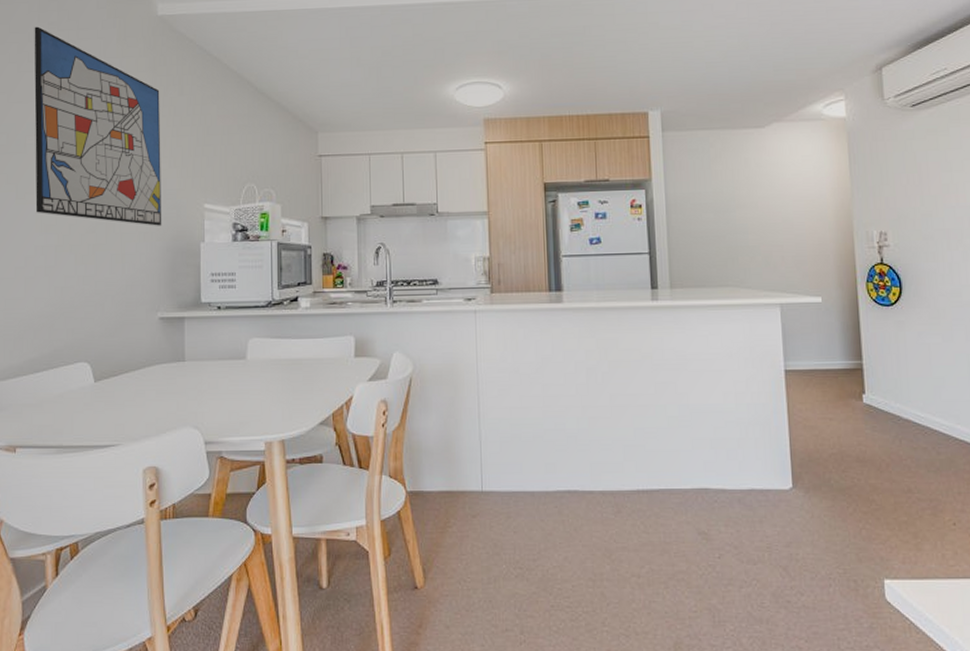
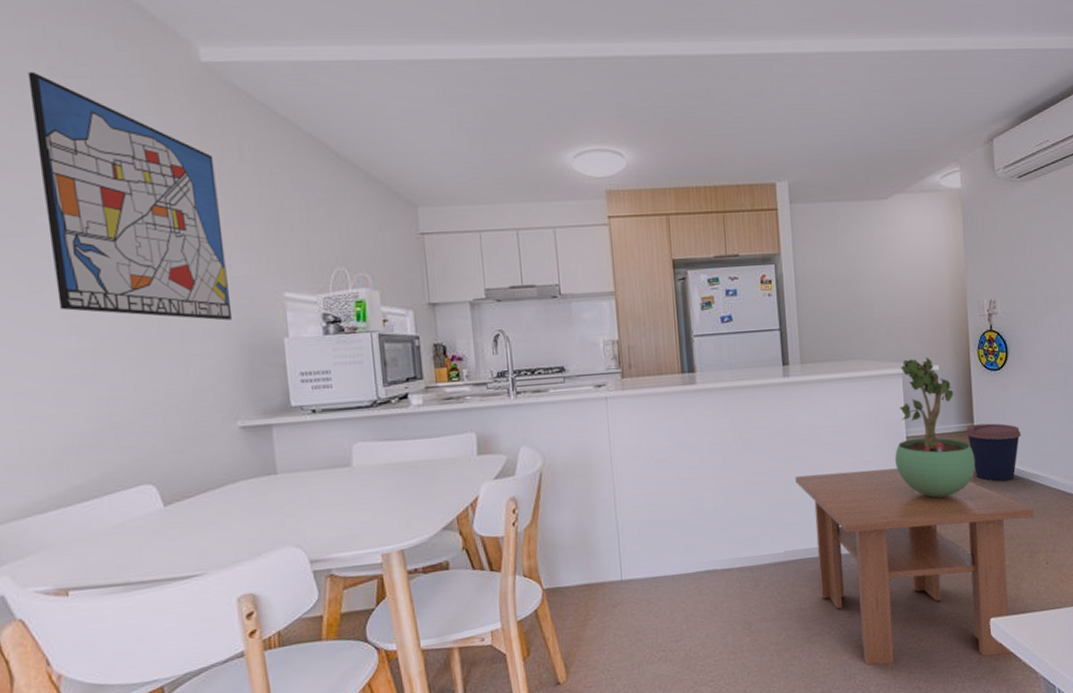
coffee table: none [662,401,938,624] -> present [795,468,1035,666]
potted plant: none [772,288,865,438] -> present [895,357,976,498]
coffee cup: none [852,362,919,427] -> present [965,423,1021,482]

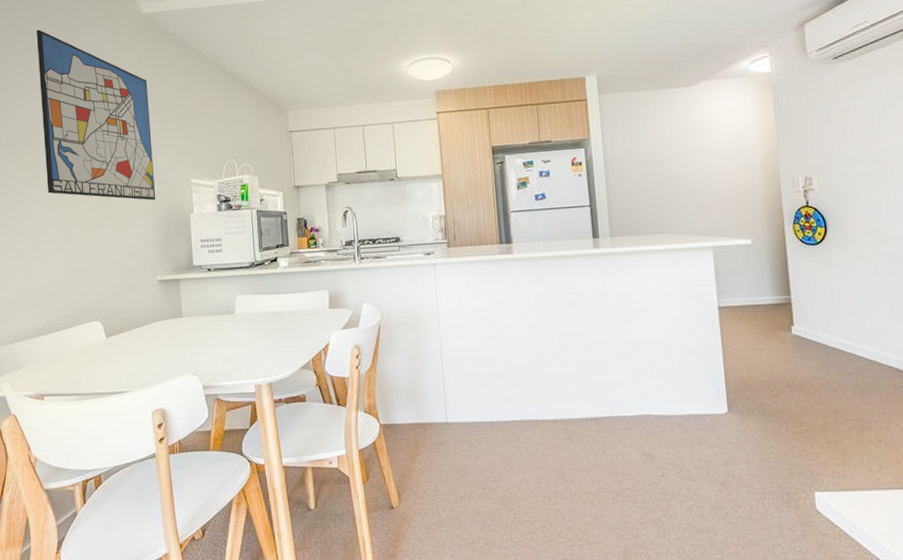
coffee table: present [795,468,1035,666] -> none [606,336,864,531]
potted plant: present [895,357,976,498] -> none [706,232,794,367]
coffee cup: present [965,423,1021,482] -> none [781,296,845,355]

